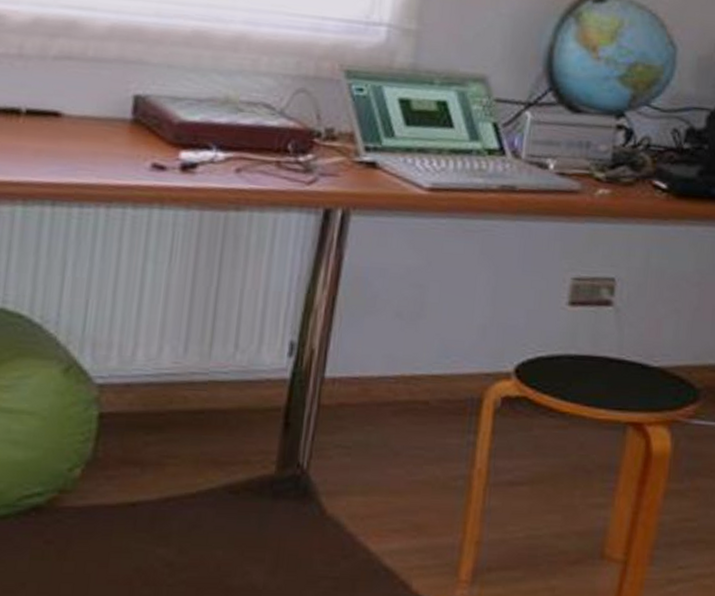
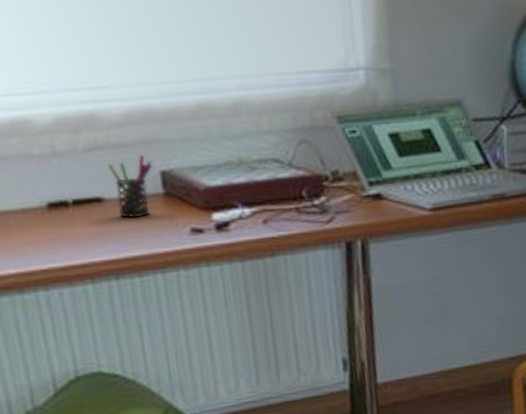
pen holder: none [76,73,128,142] -> present [107,154,153,219]

